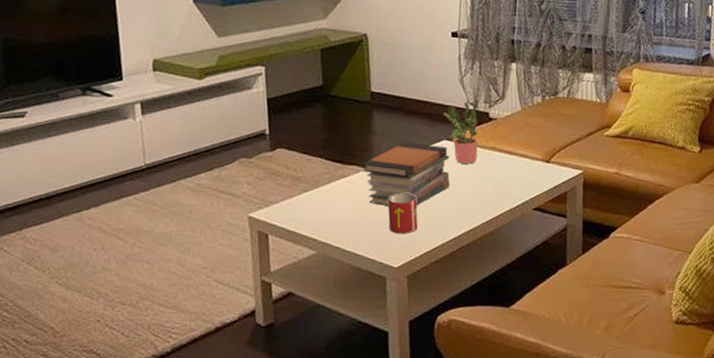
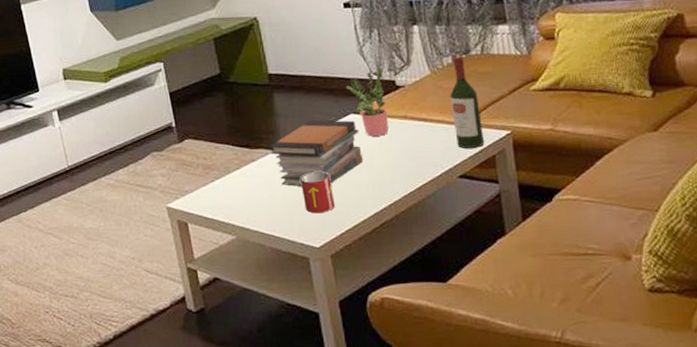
wine bottle: none [535,96,560,183] -> present [450,55,485,148]

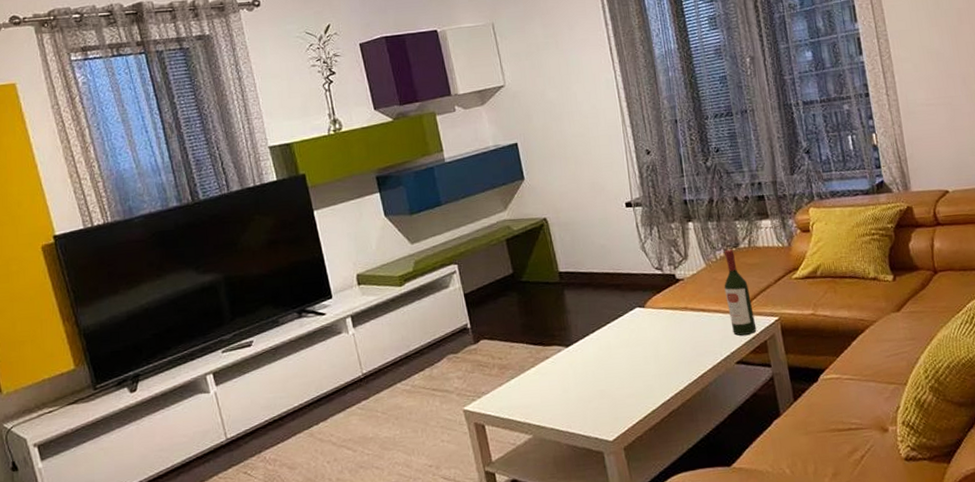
book stack: present [270,120,364,186] -> none [562,314,650,381]
mug: present [300,172,335,214] -> none [592,365,626,407]
potted plant: present [345,66,389,136] -> none [630,261,672,328]

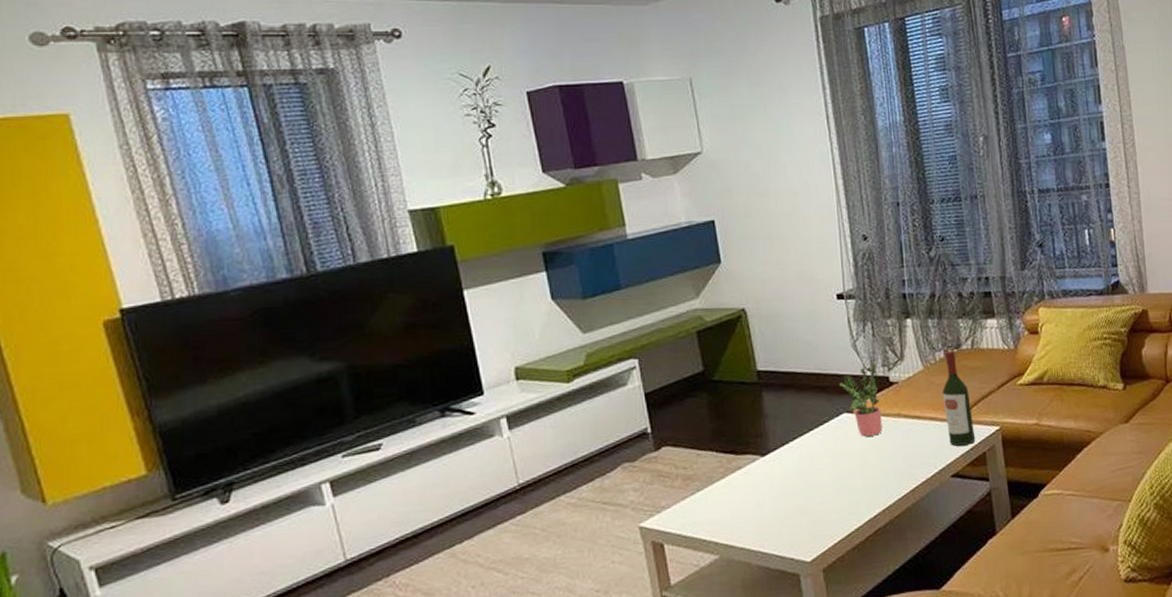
potted plant: none [630,261,672,328] -> present [838,362,882,437]

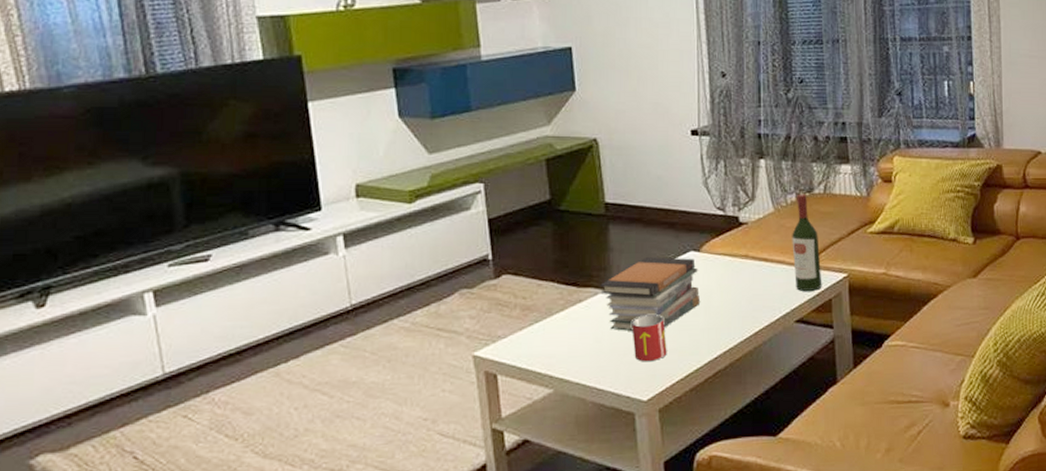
book stack: none [758,420,857,495] -> present [600,257,701,331]
mug: none [791,477,827,524] -> present [632,315,667,362]
potted plant: present [838,362,882,437] -> none [687,201,729,276]

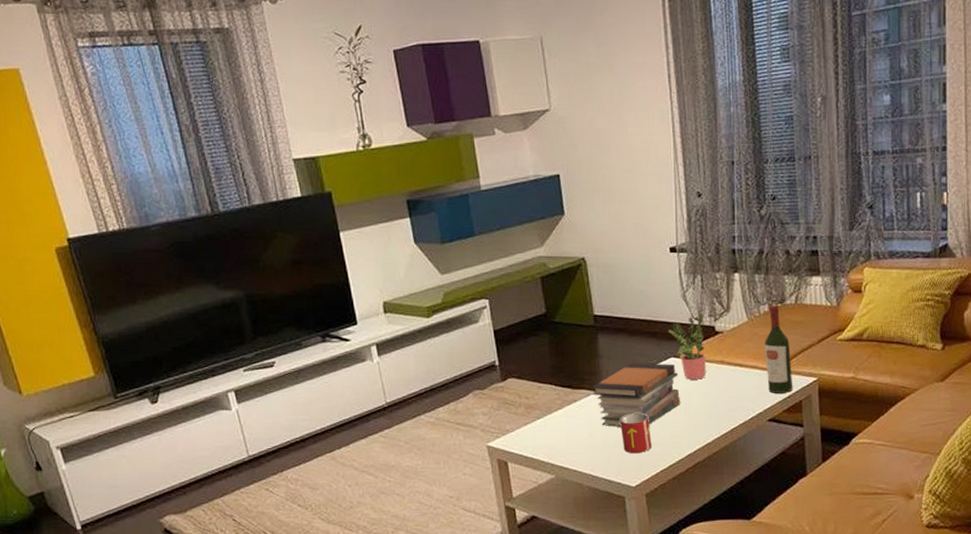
potted plant: none [687,201,729,276] -> present [667,312,706,380]

